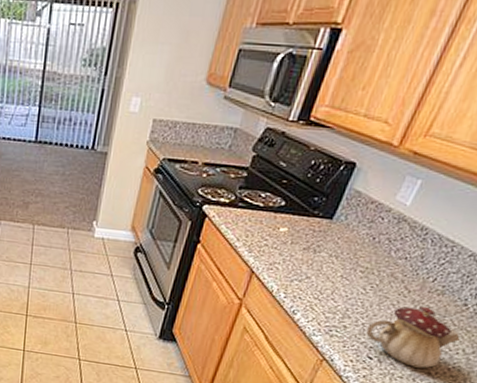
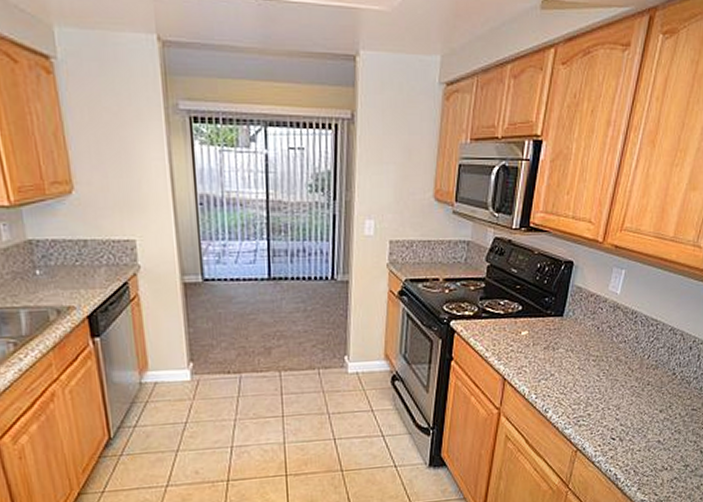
teapot: present [366,306,460,369] -> none [606,382,676,439]

